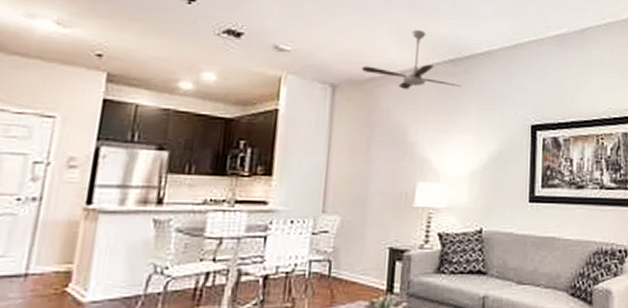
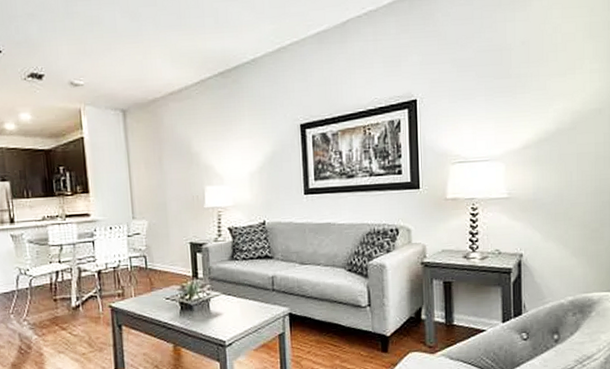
ceiling fan: present [361,30,462,90] -> none [144,48,233,107]

